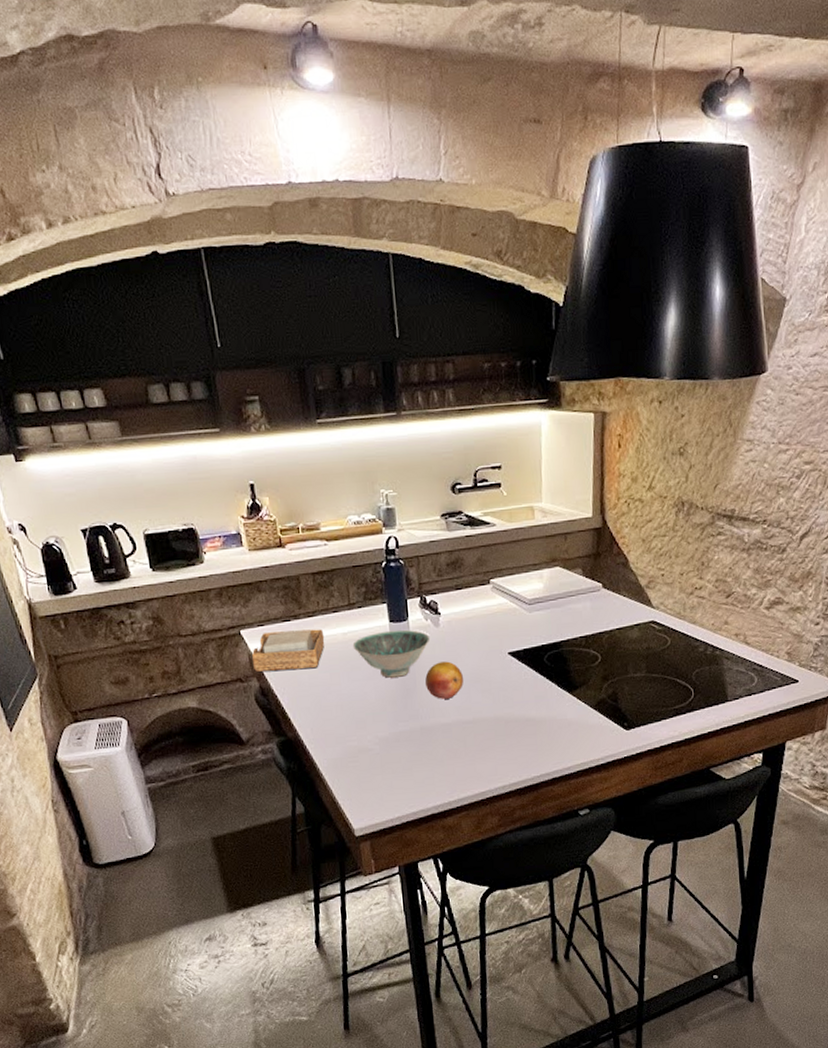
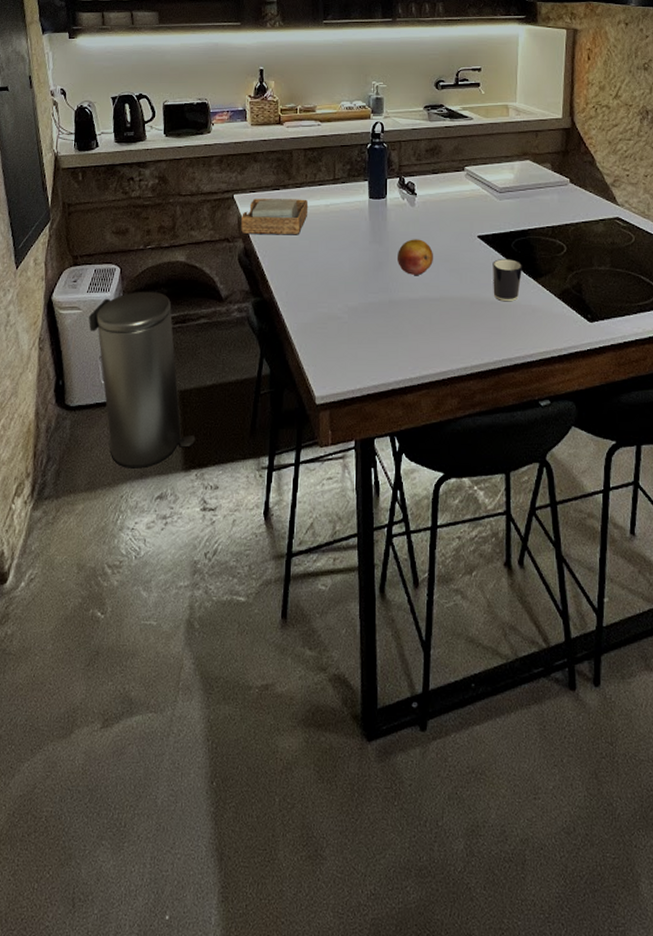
pedal bin: none [102,741,237,916] -> present [89,291,196,469]
bowl: present [352,629,430,678] -> none [333,206,405,250]
mug: none [525,674,556,718] -> present [493,259,522,302]

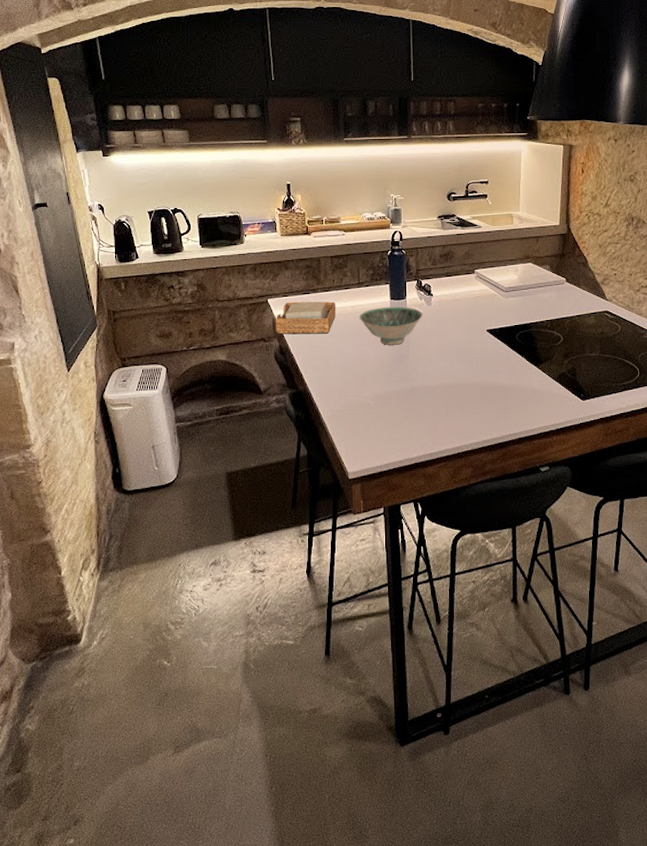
pedal bin: present [89,291,196,469] -> none [140,387,244,541]
bowl: none [333,206,405,250] -> present [359,306,423,345]
fruit: present [398,239,433,275] -> none [417,334,448,365]
mug: present [493,259,522,302] -> none [500,349,525,386]

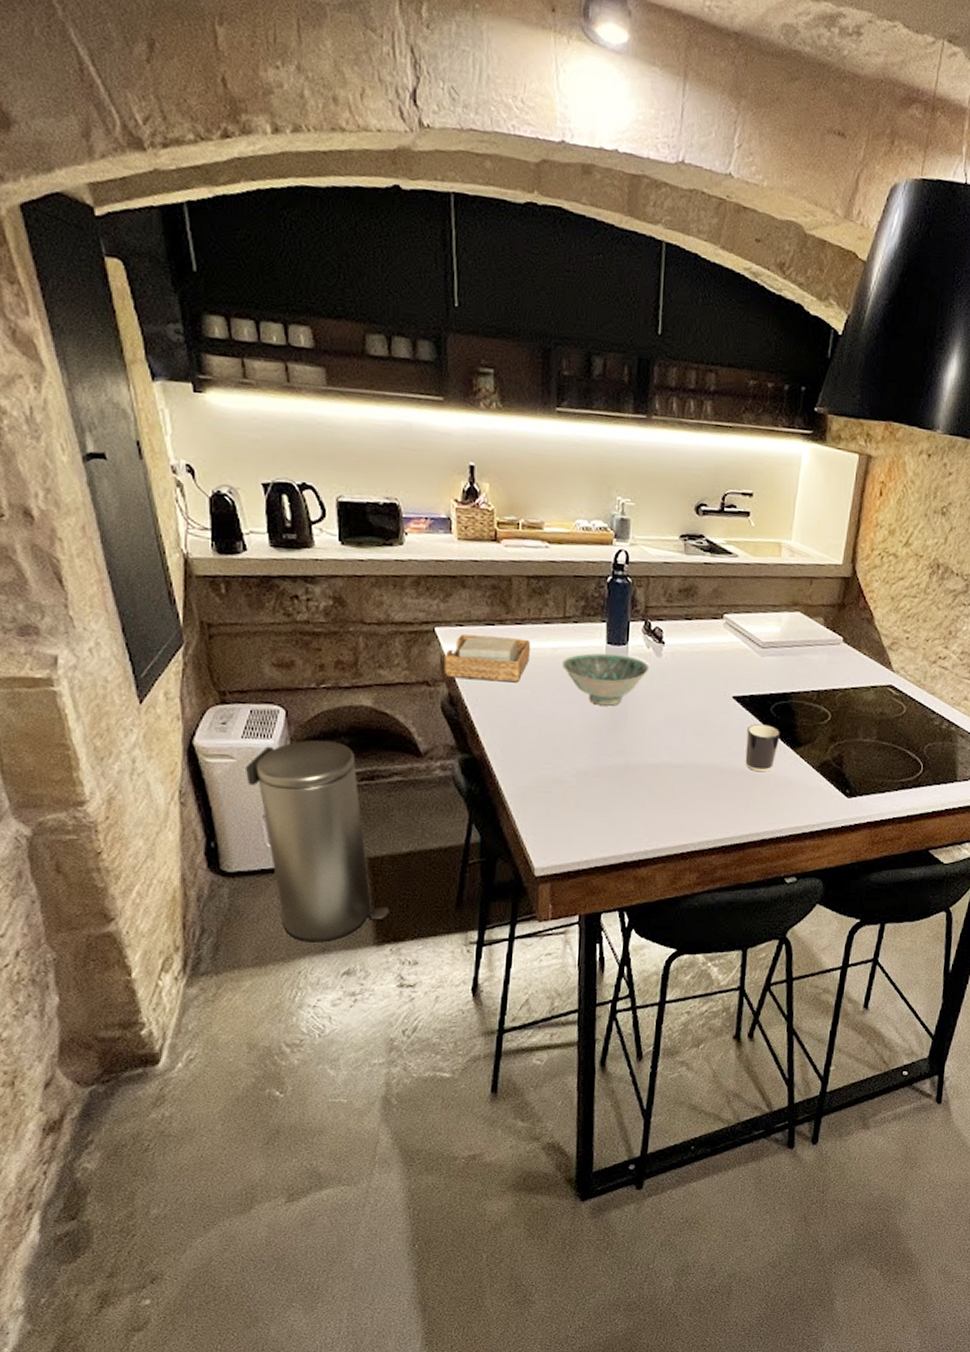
pedal bin: none [140,387,244,541] -> present [246,739,390,943]
mug: none [500,349,525,386] -> present [745,724,780,772]

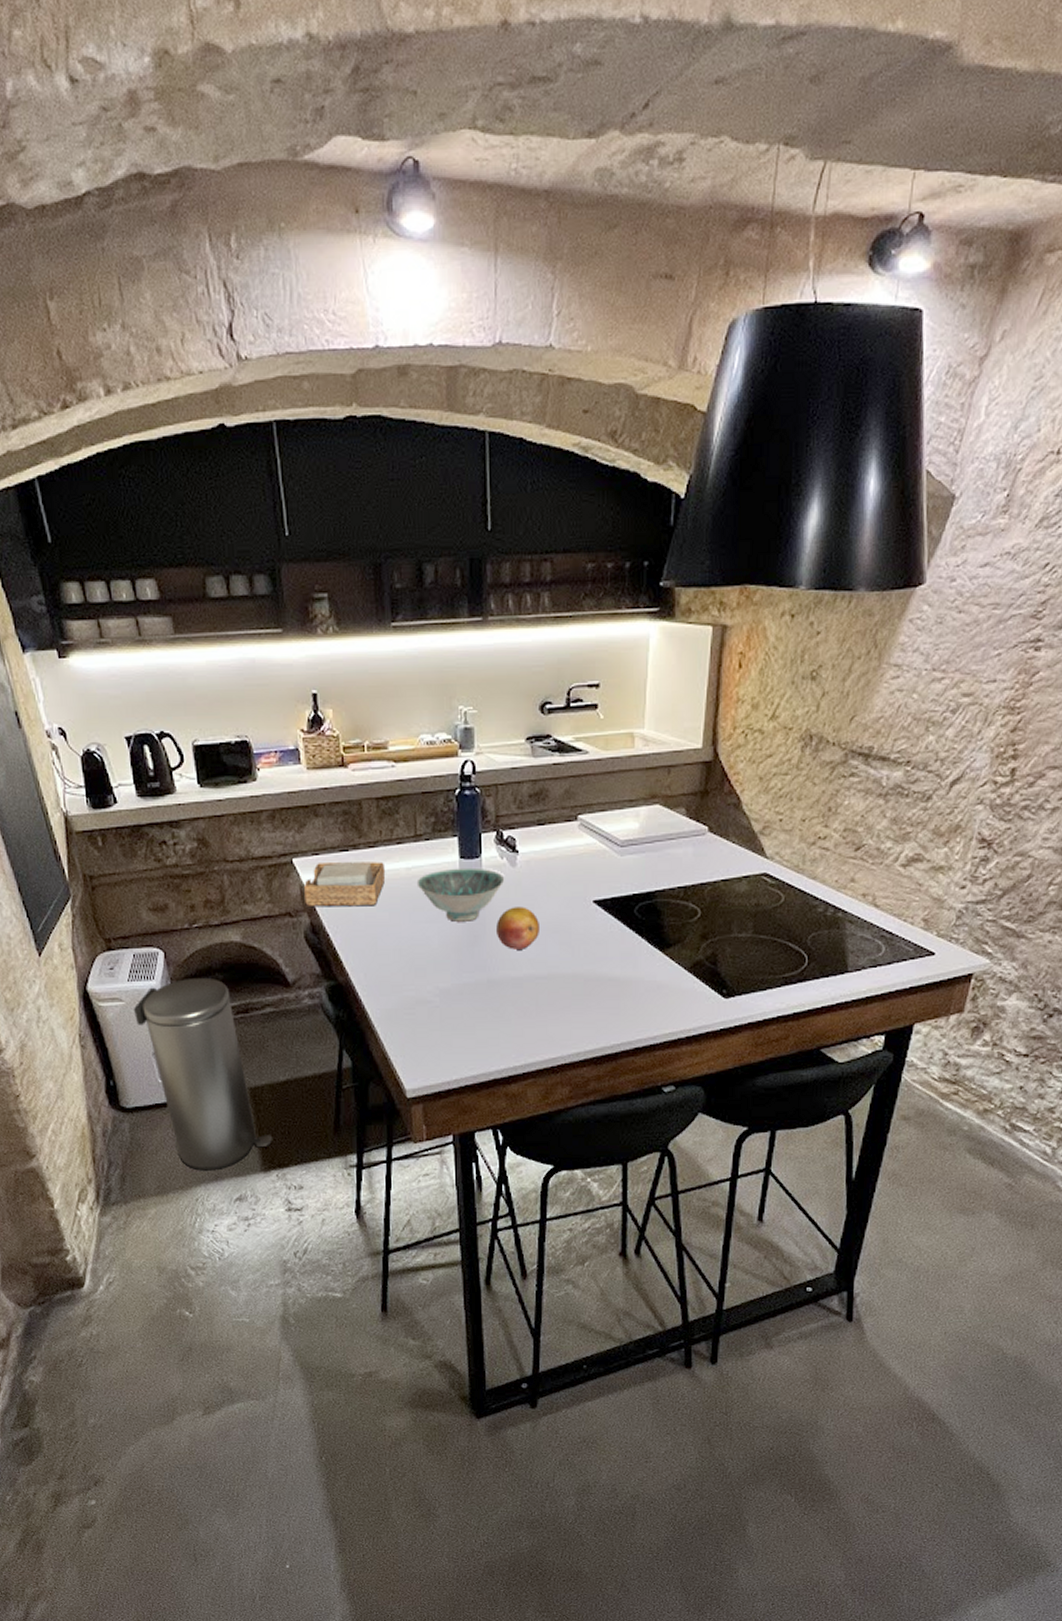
fruit: none [637,695,680,737] -> present [496,907,539,949]
mug: present [745,724,780,772] -> none [611,927,646,978]

